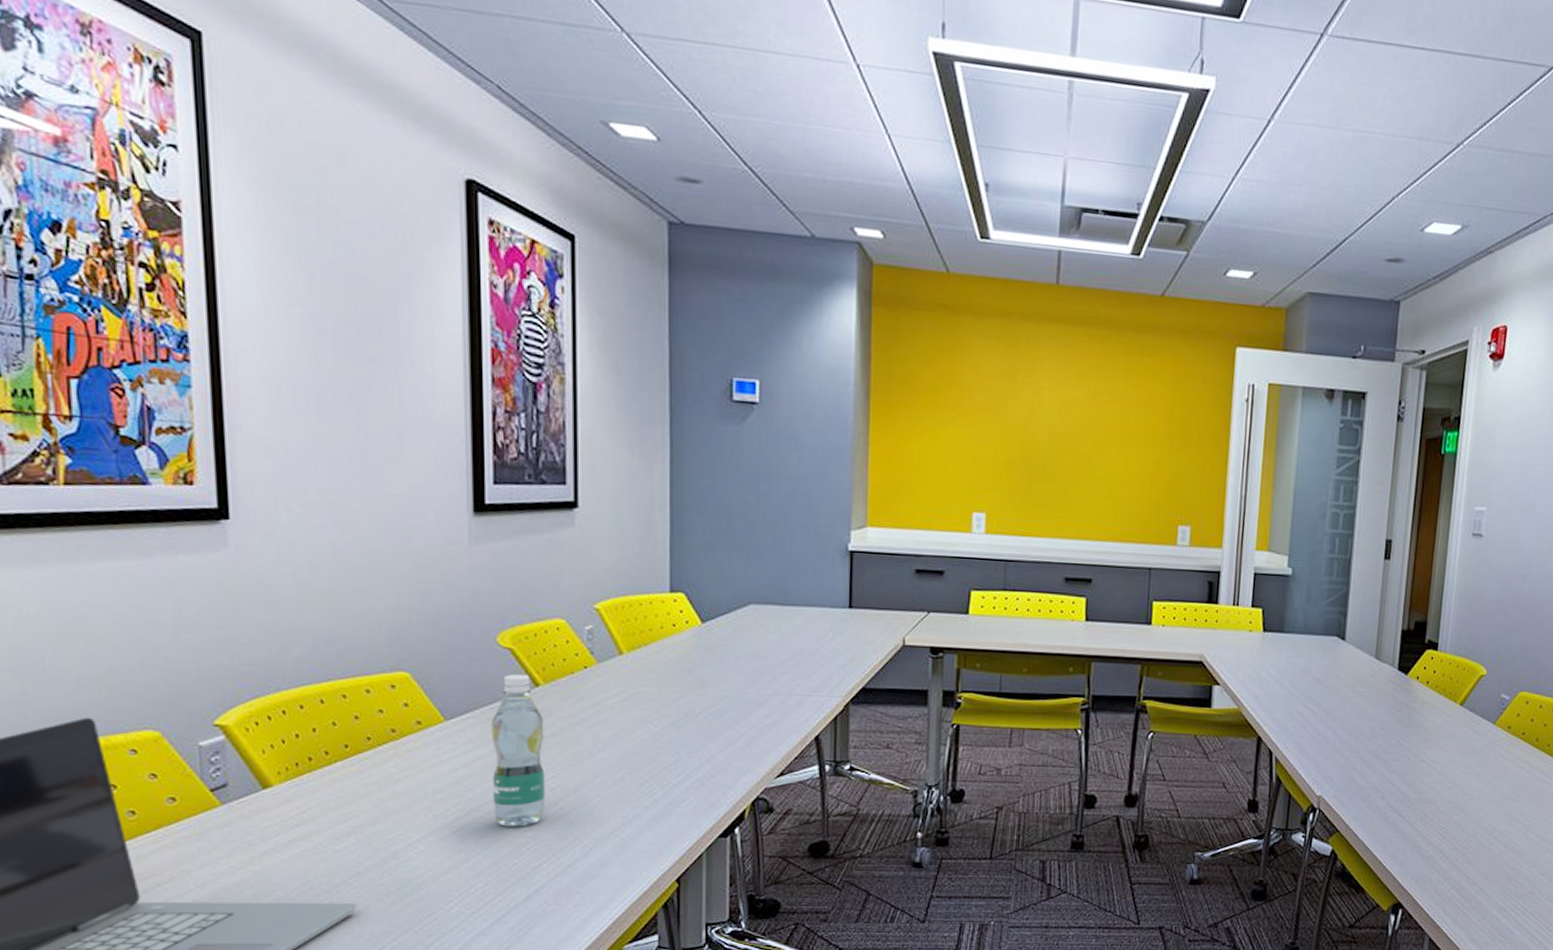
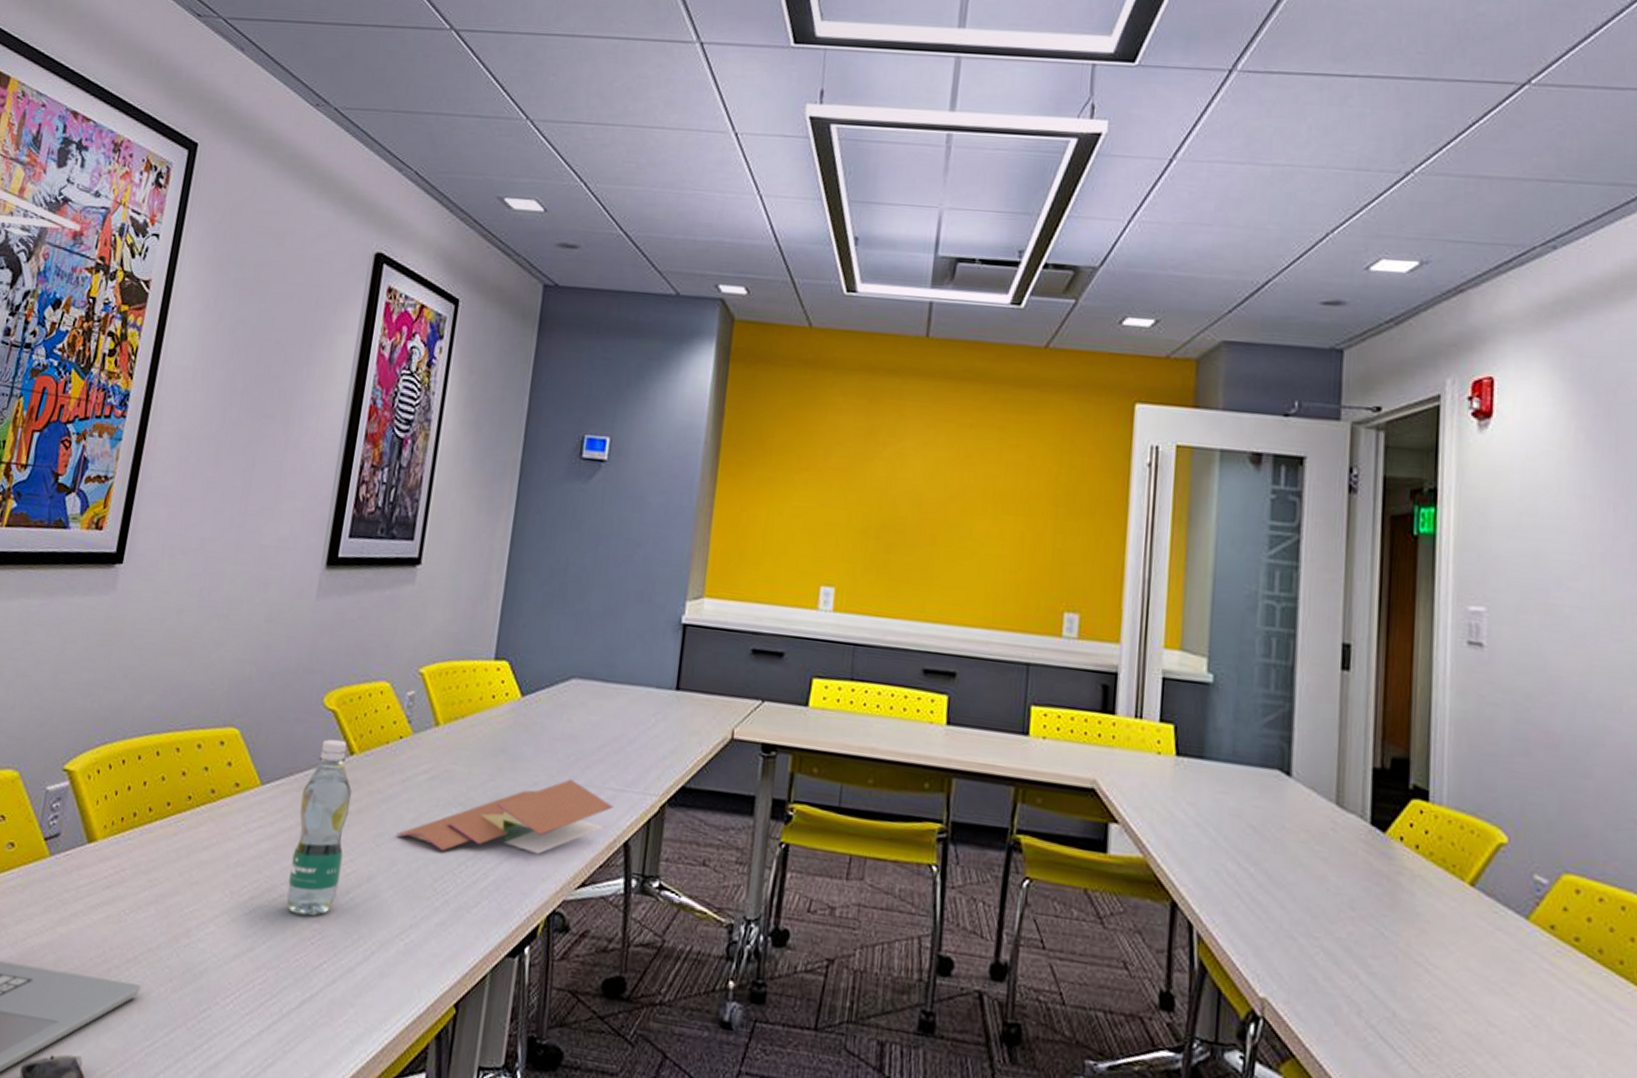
papers: none [596,690,802,761] -> present [396,779,614,855]

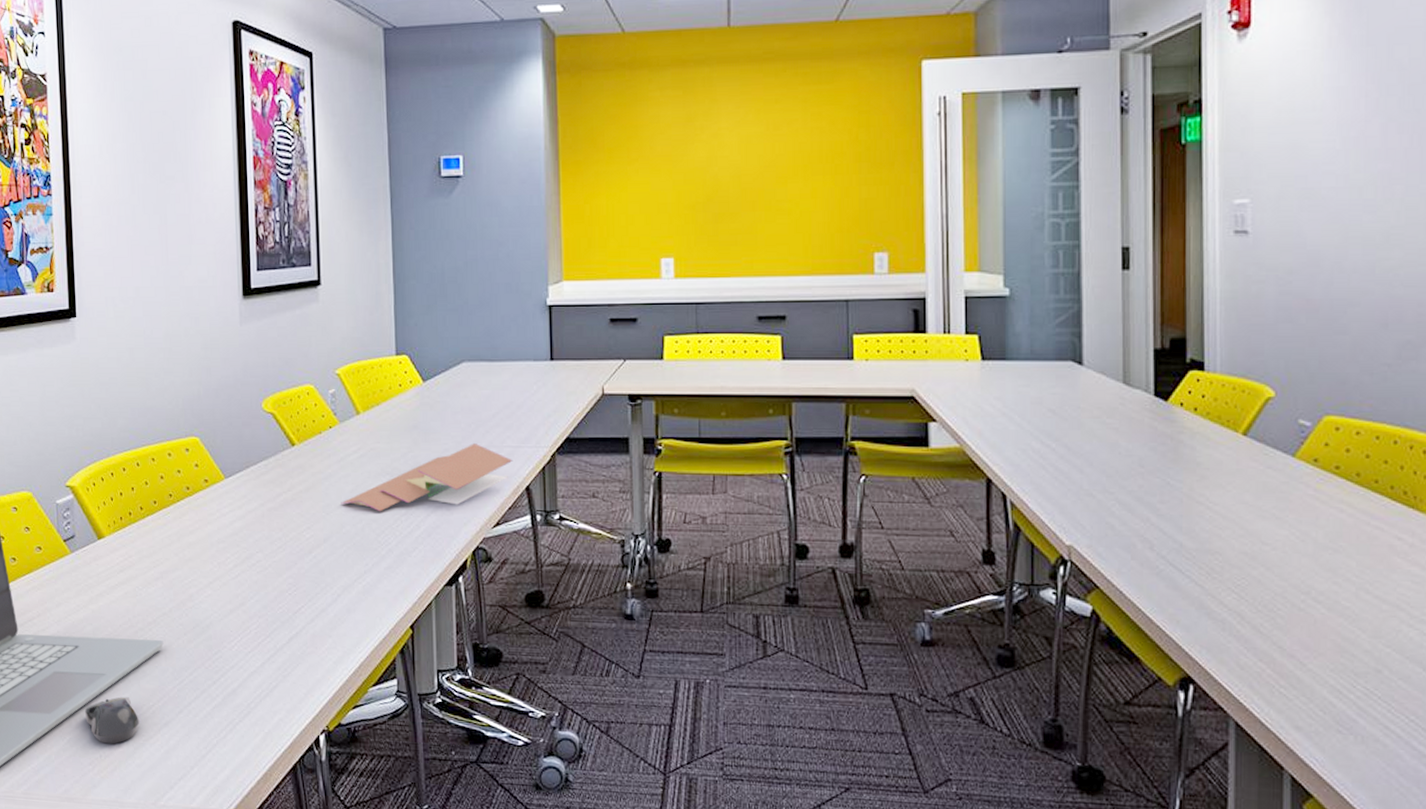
bottle: present [286,738,353,916] -> none [259,435,302,574]

